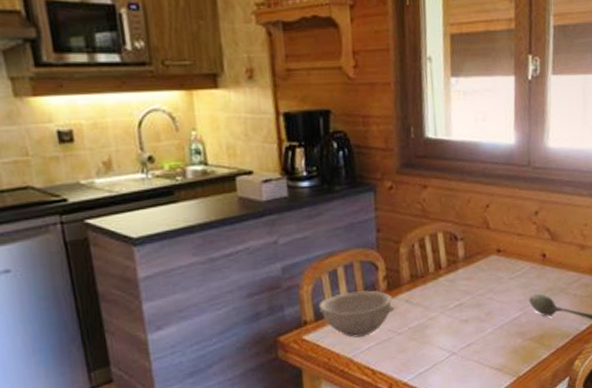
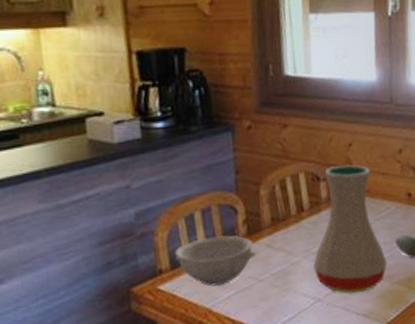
vase: none [449,225,521,348] -> present [313,165,387,294]

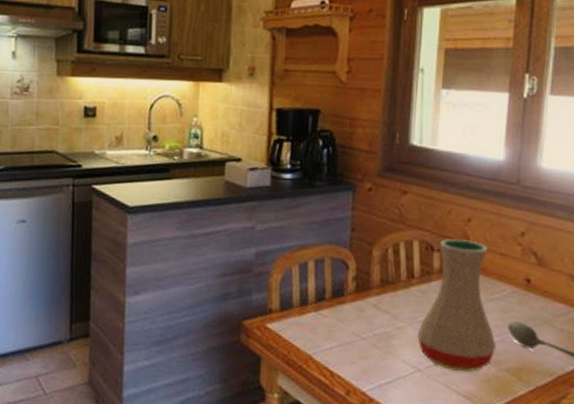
bowl: present [175,235,256,286] -> none [285,287,361,335]

